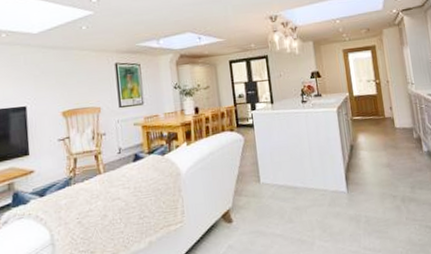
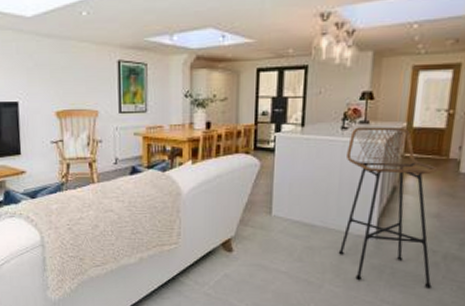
bar stool: none [309,96,400,232] -> present [338,126,438,288]

